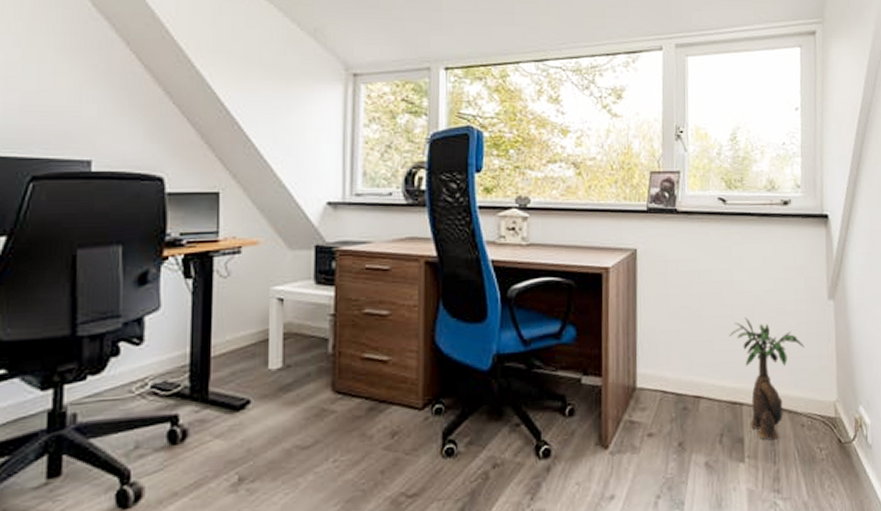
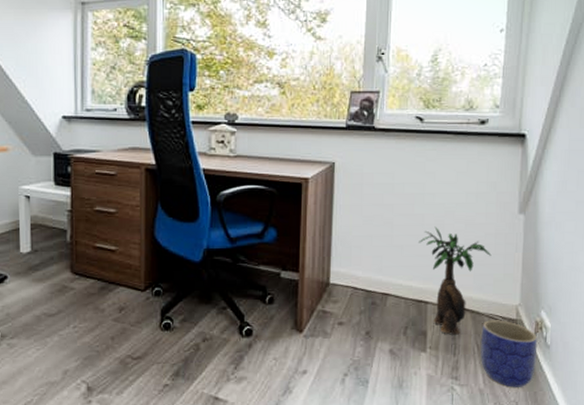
planter: none [801,419,860,497] -> present [480,320,538,388]

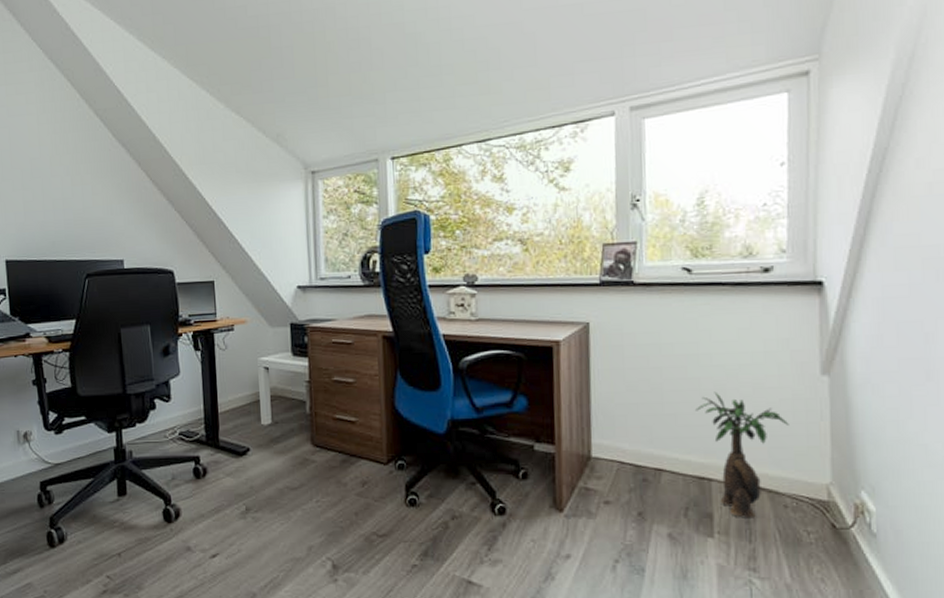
planter: present [480,320,538,388] -> none [783,501,860,584]

